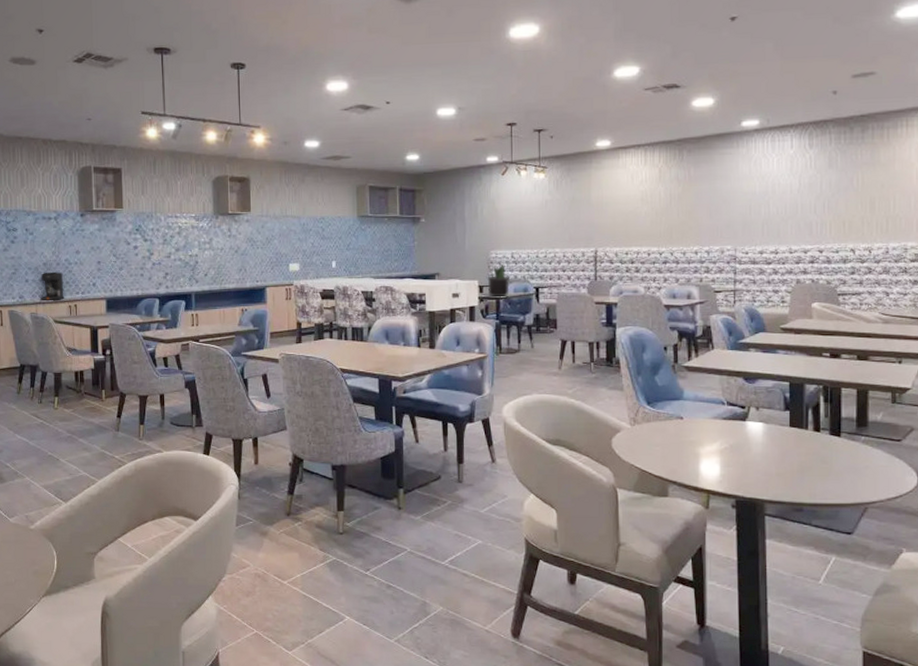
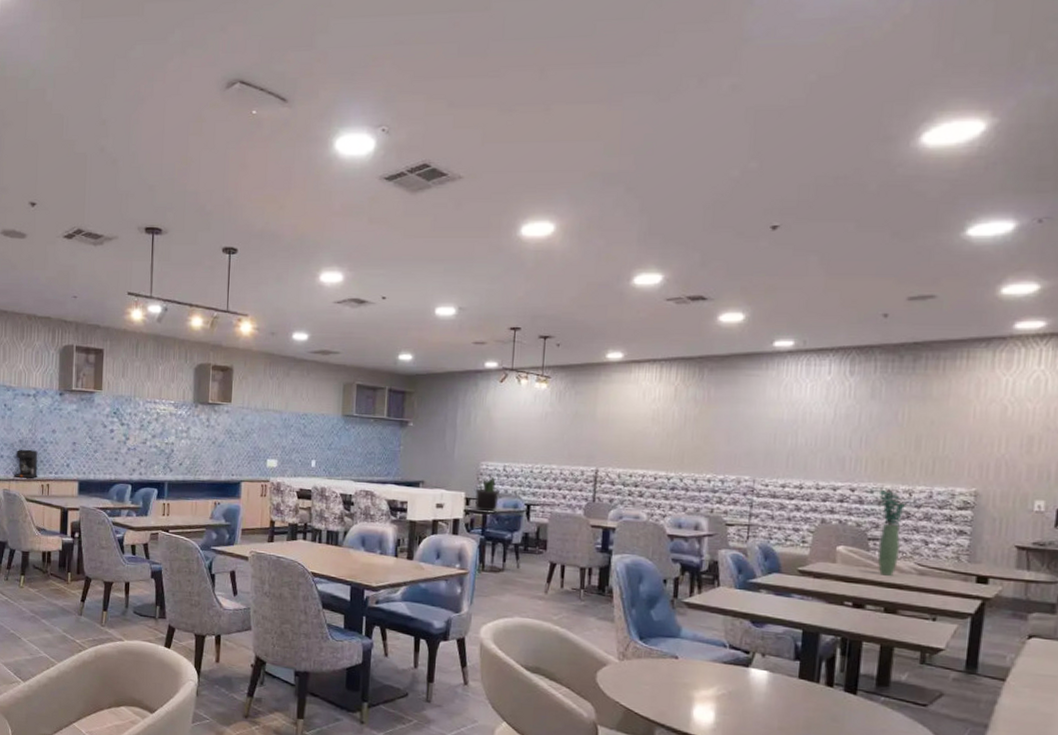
vase: none [844,247,868,326] -> present [877,487,906,576]

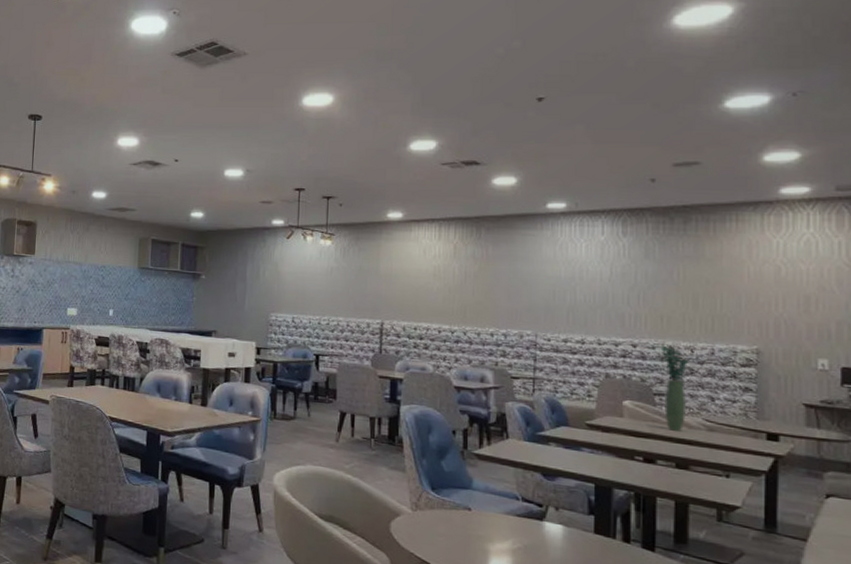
planter: present [474,474,499,511] -> none [265,325,289,361]

